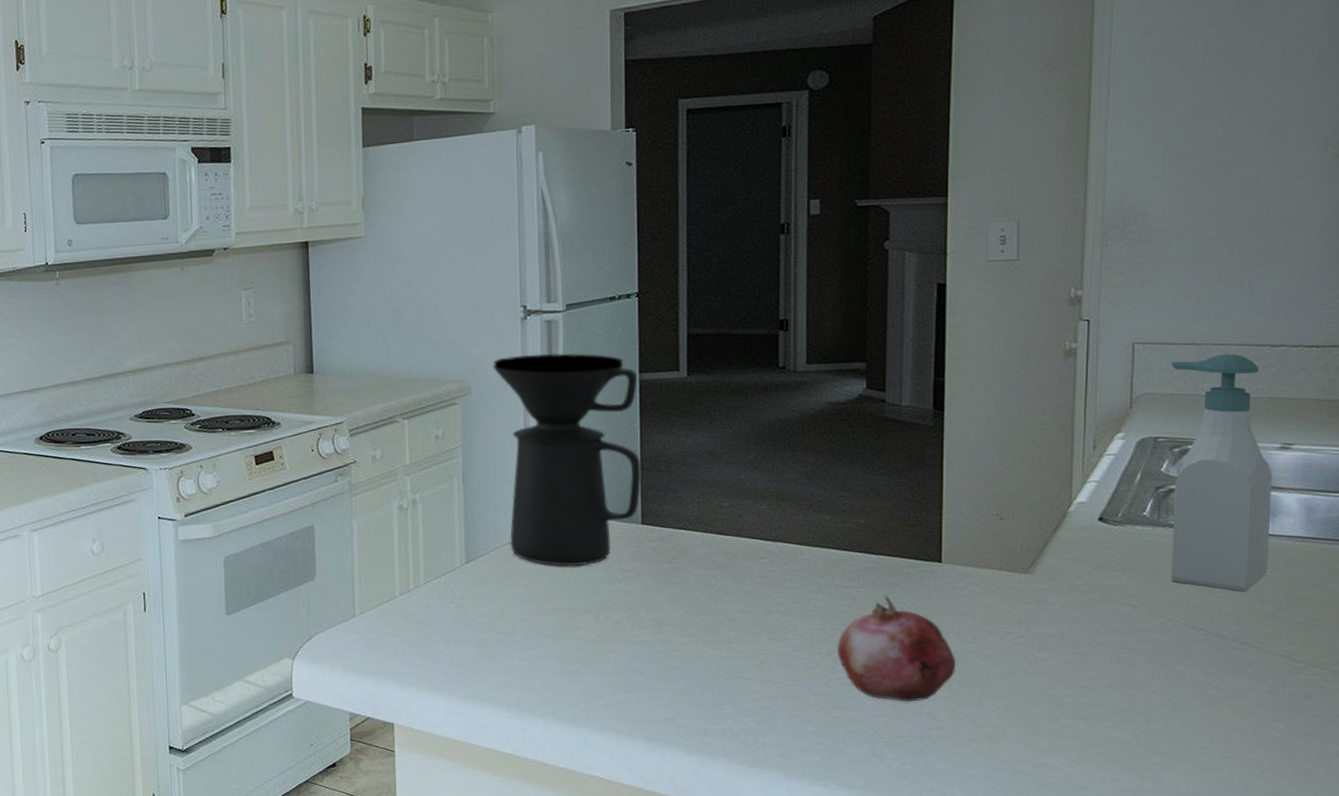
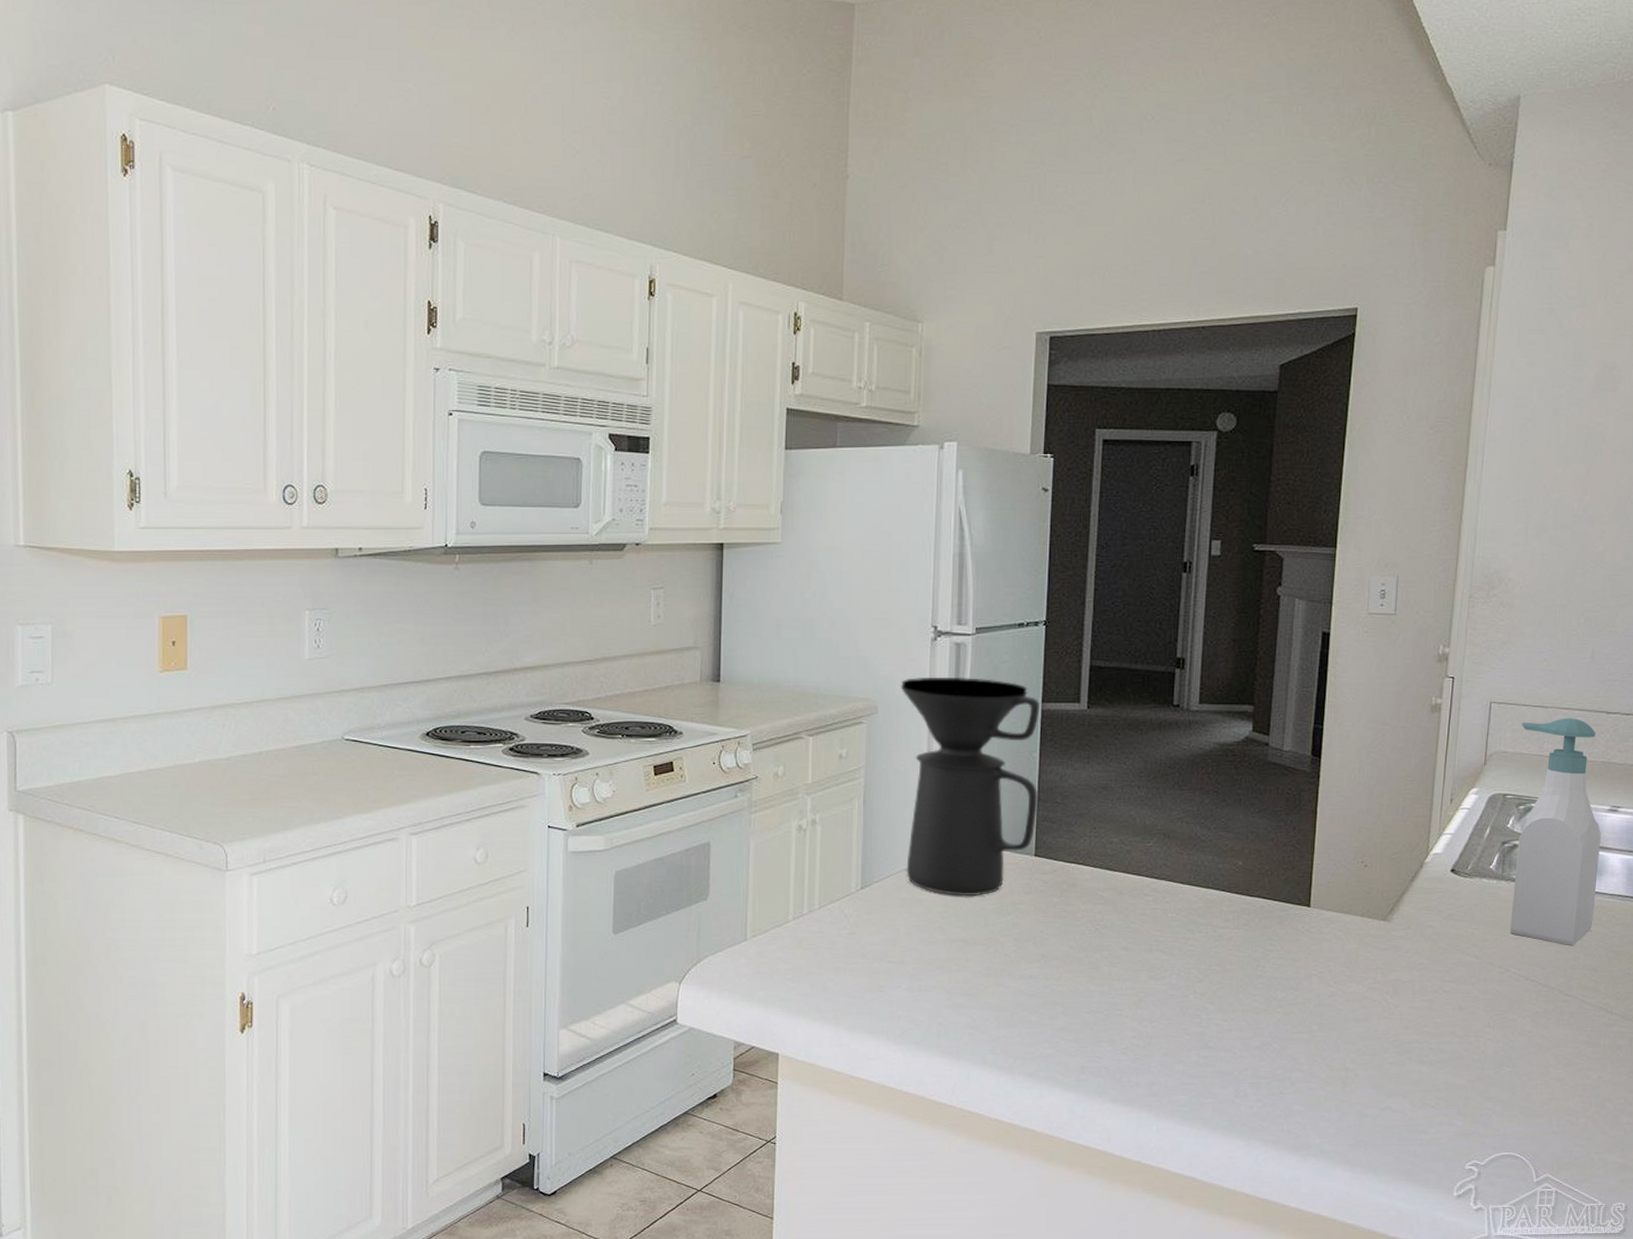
fruit: present [836,595,956,702] -> none [1210,937,1318,1044]

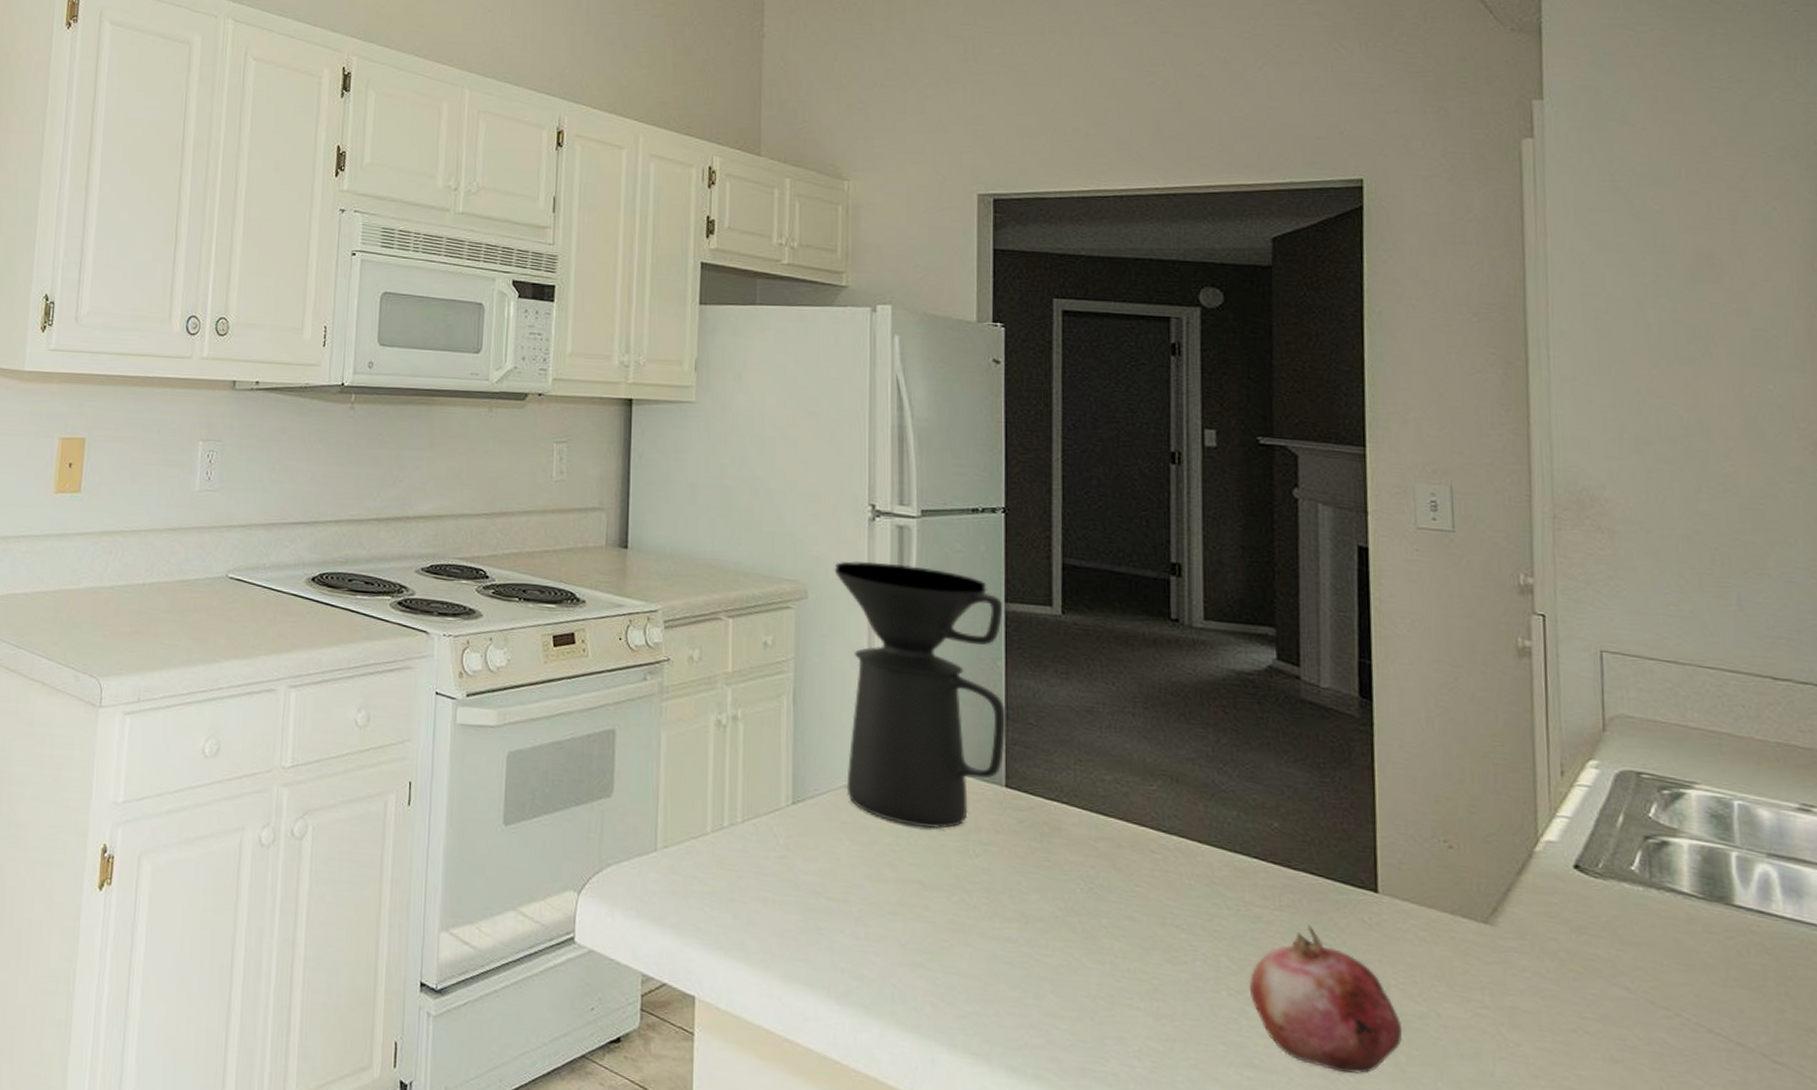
fruit: none [1210,937,1318,1044] -> present [1248,925,1403,1075]
soap bottle: present [1510,718,1601,946] -> none [1649,680,1800,993]

